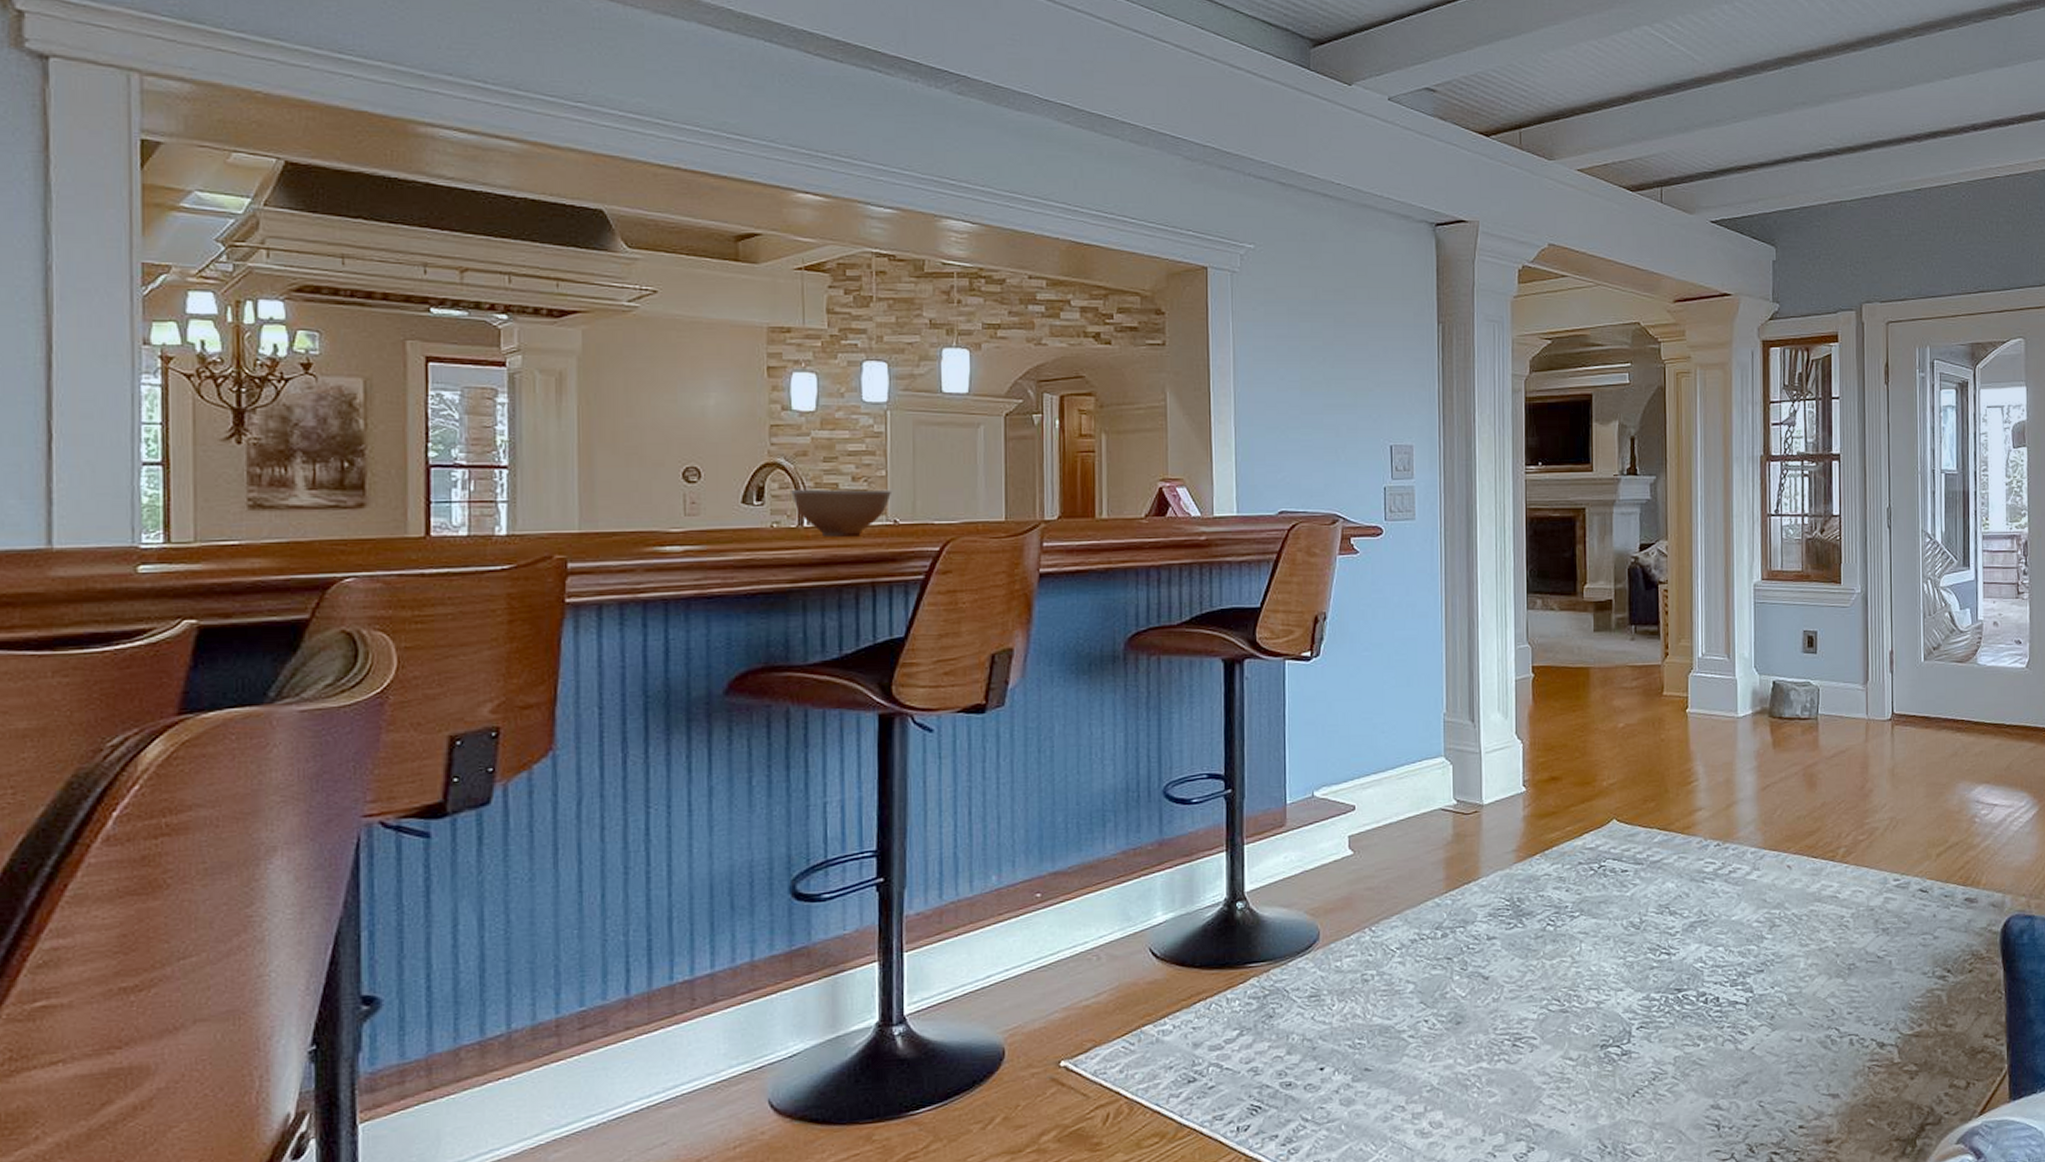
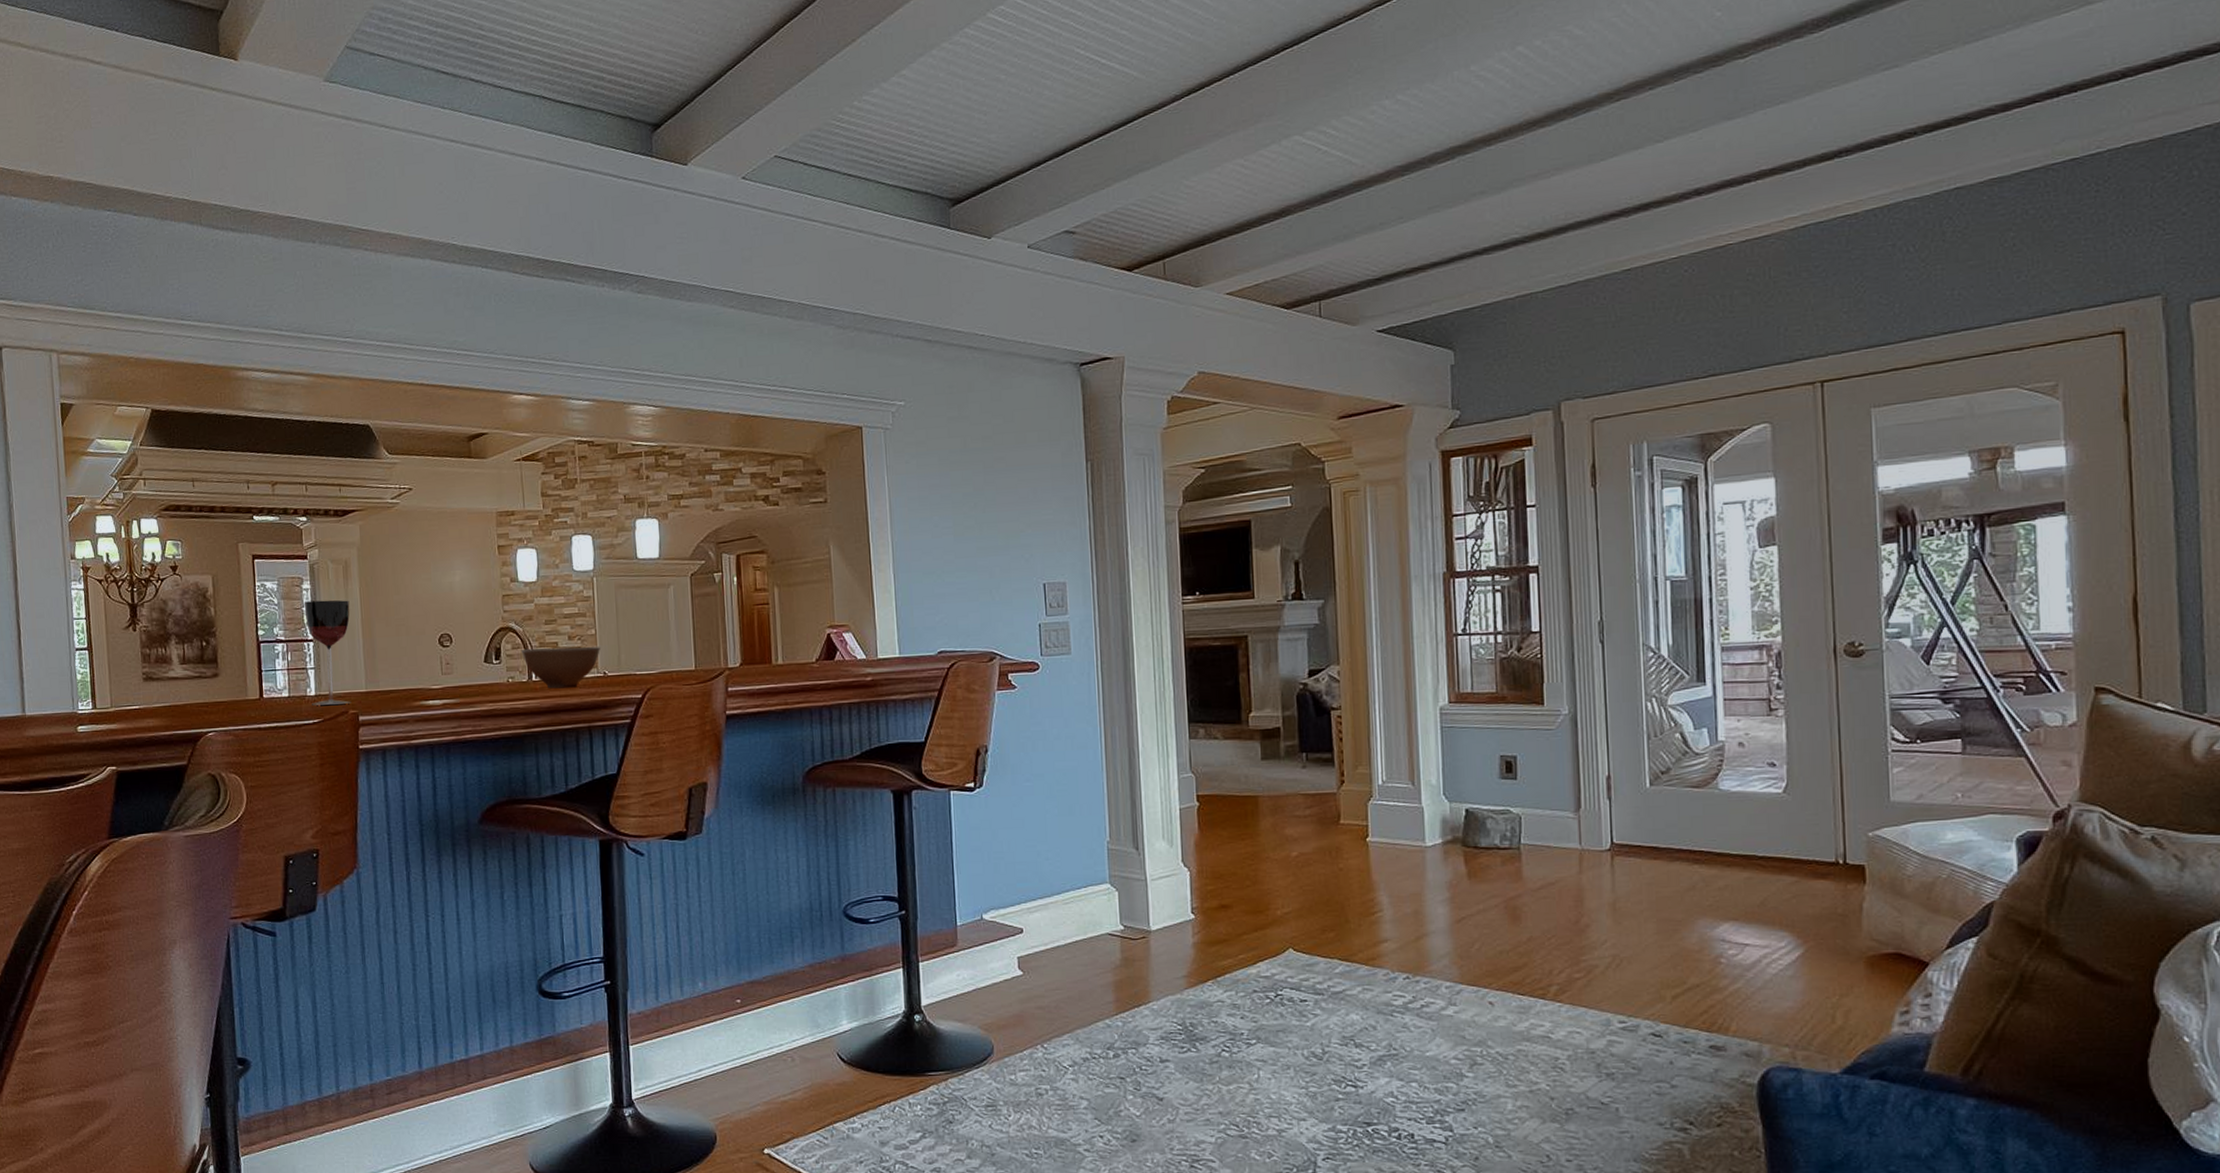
wineglass: none [497,418,563,548] -> present [304,600,352,706]

